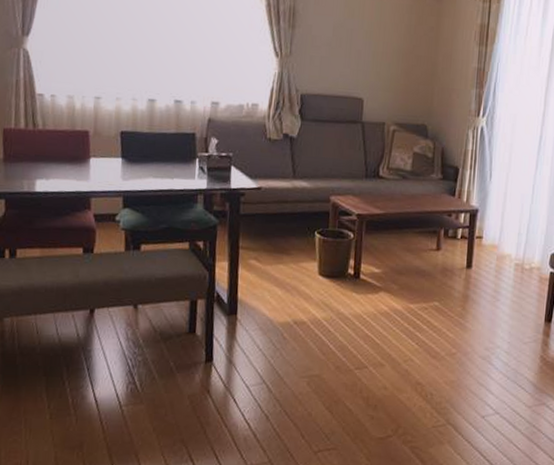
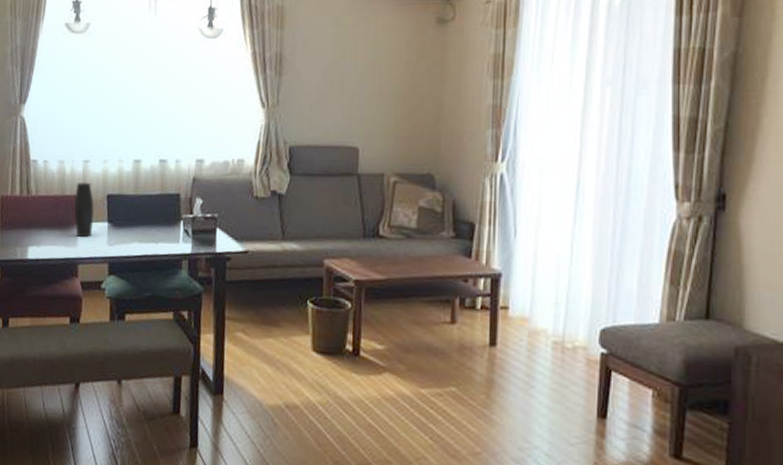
vase: none [84,118,107,172] -> present [73,183,94,237]

